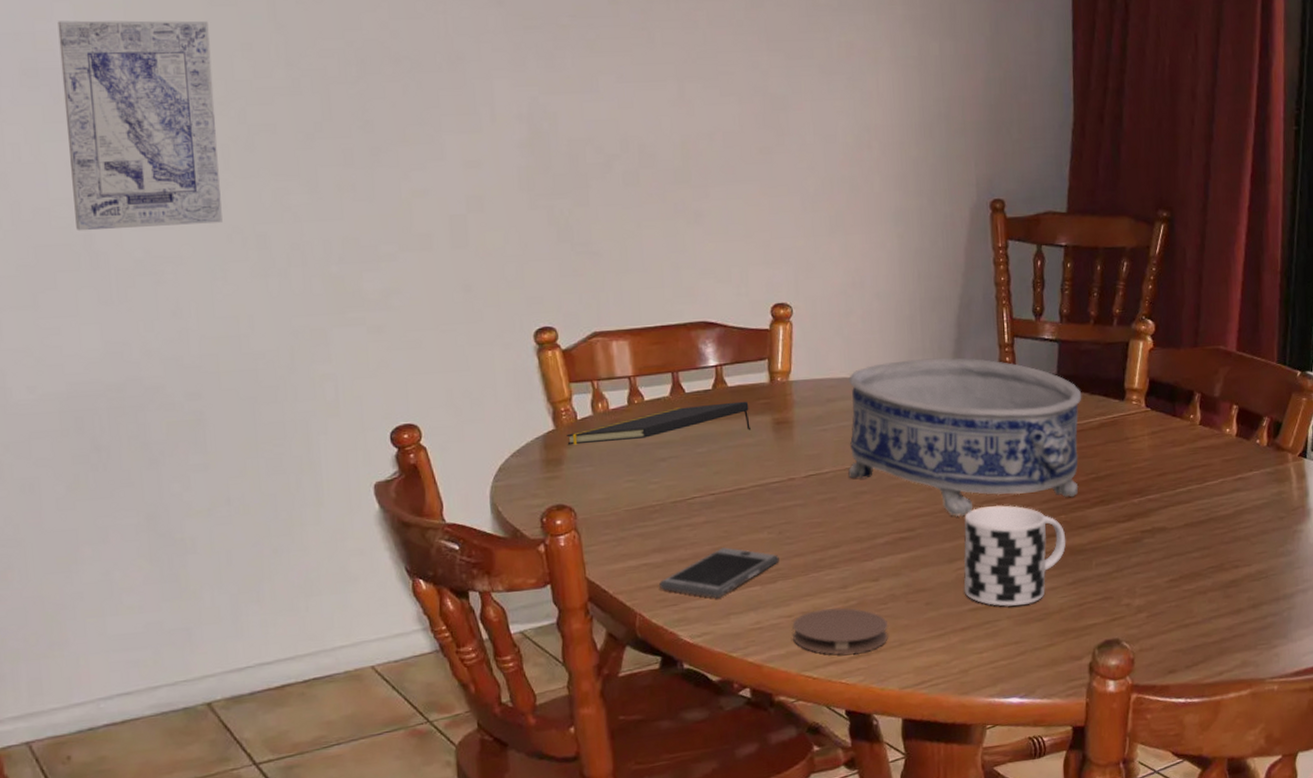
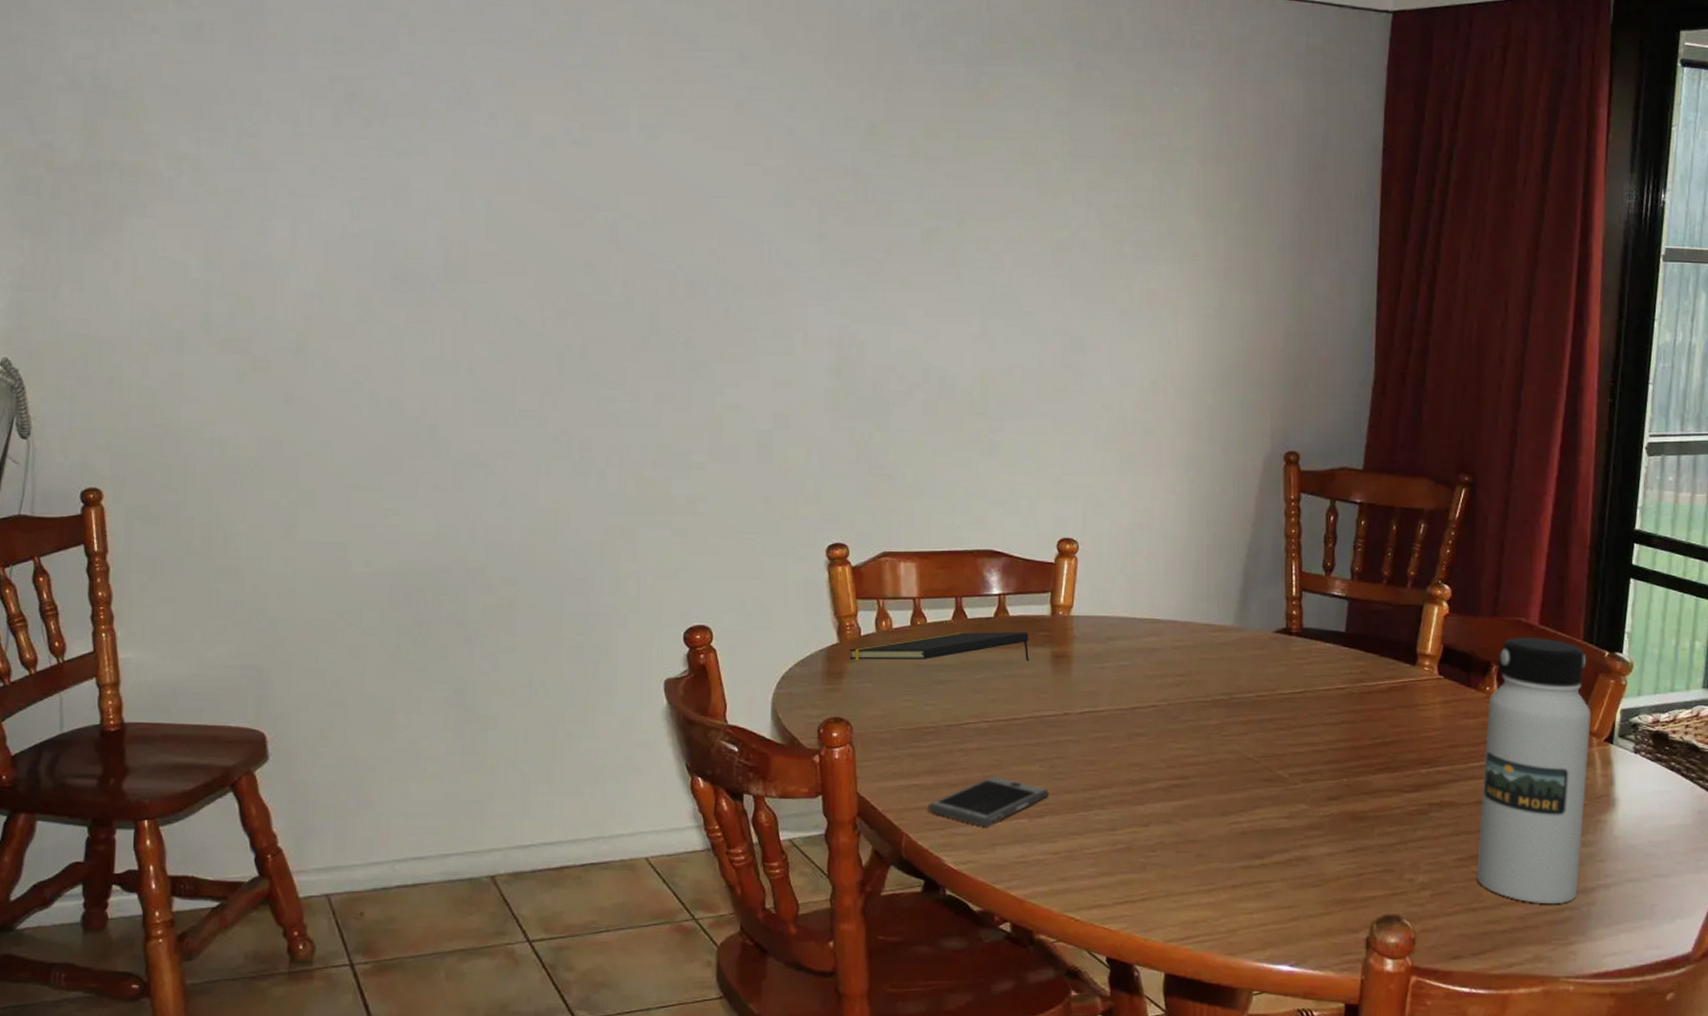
wall art: present [57,20,223,231] -> none [424,234,558,423]
coaster: present [793,608,888,655] -> none [1058,850,1155,900]
decorative bowl: present [848,358,1082,517] -> none [1124,605,1371,769]
cup: present [964,505,1066,607] -> none [1236,762,1347,868]
water bottle: none [1187,363,1287,614] -> present [1476,637,1592,903]

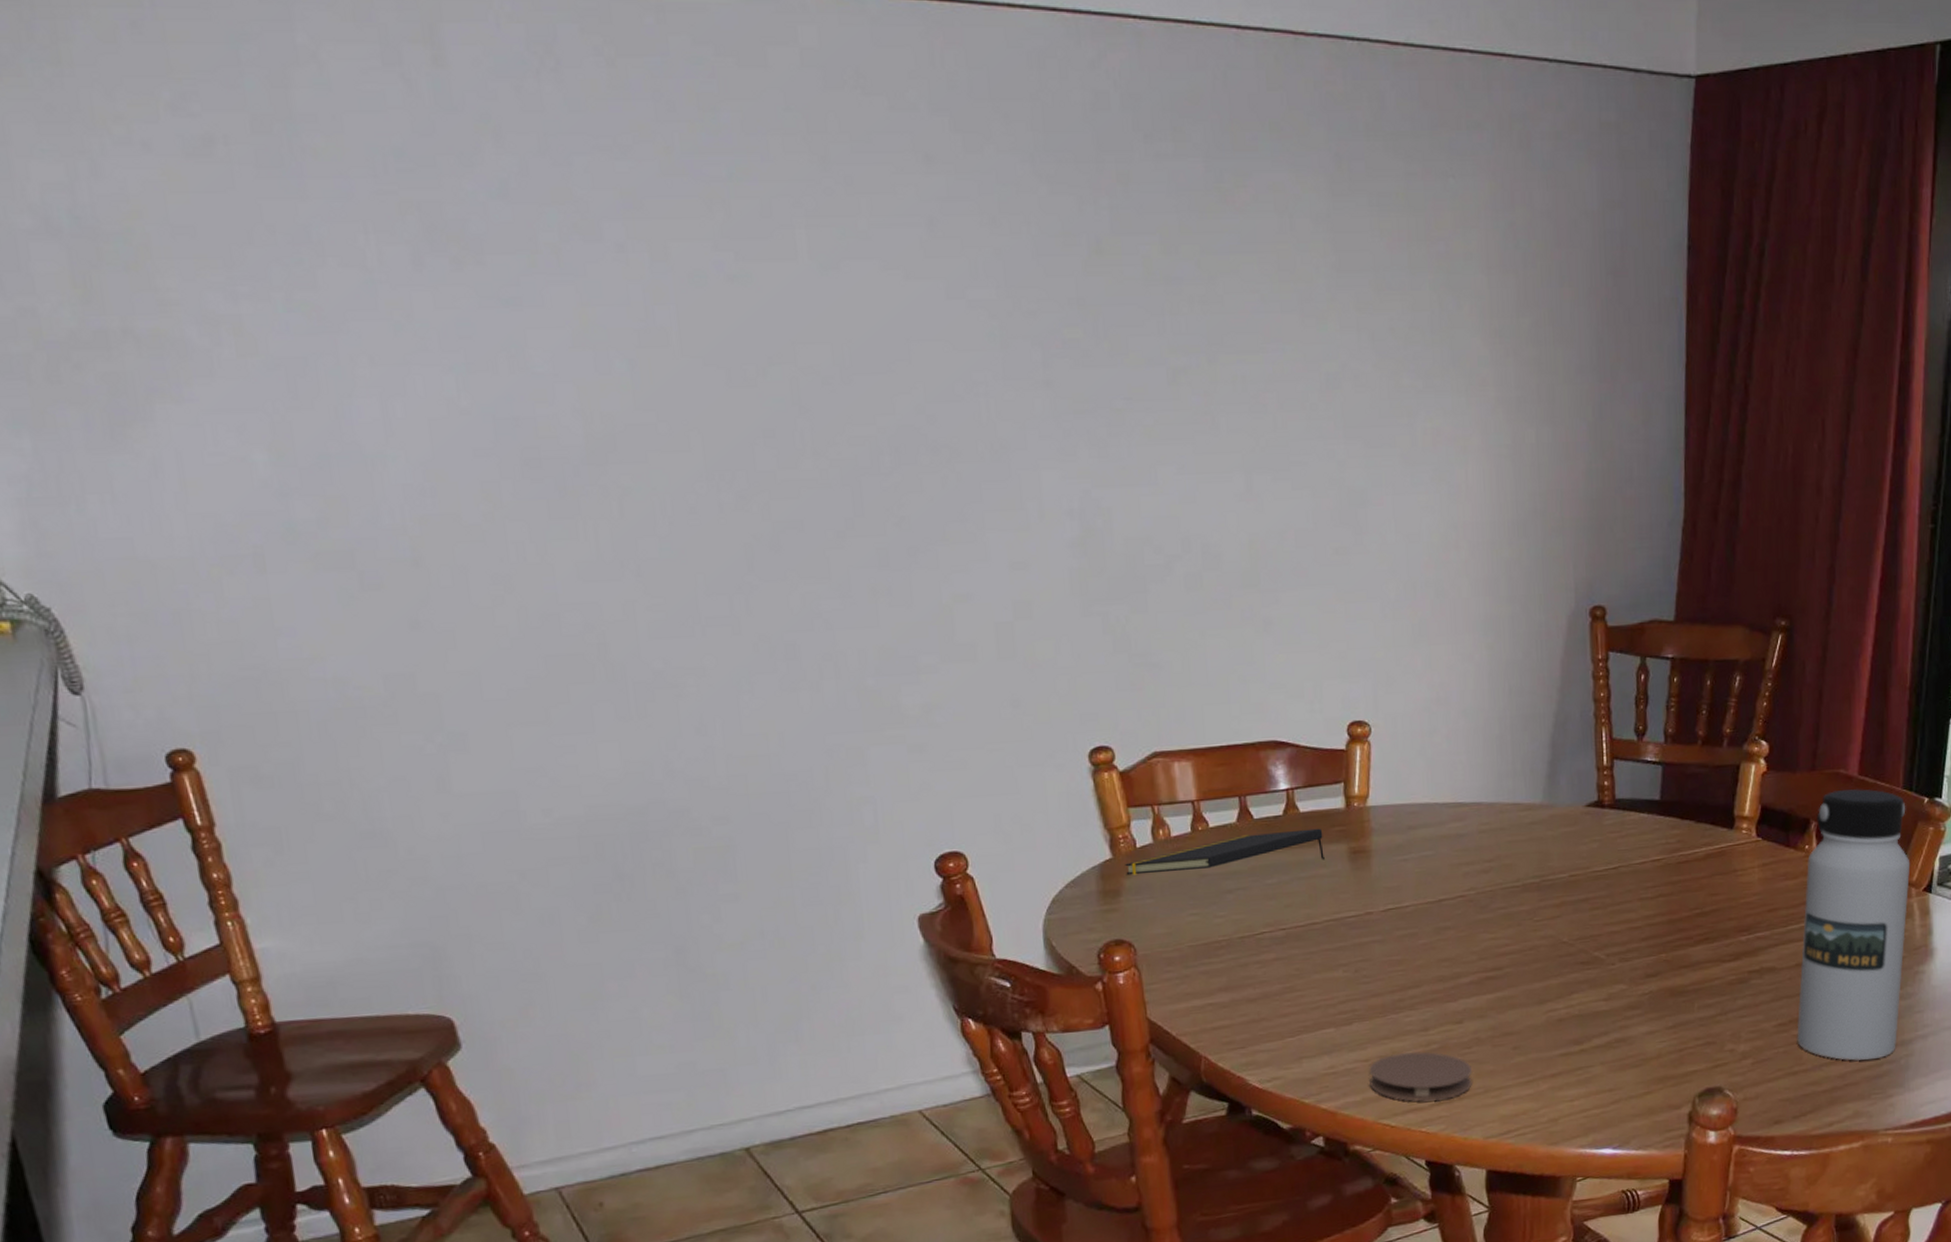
smartphone: present [928,776,1049,827] -> none [1226,986,1355,1041]
coaster: none [1058,850,1155,900] -> present [1369,1052,1472,1102]

